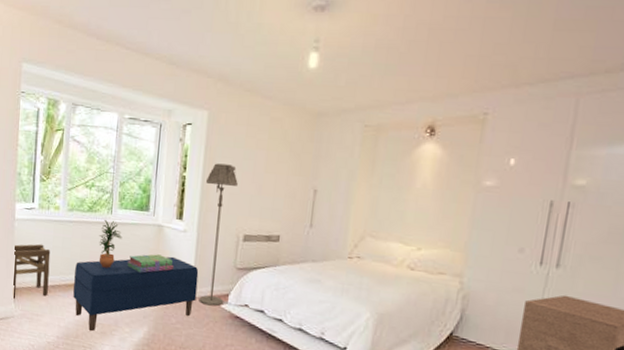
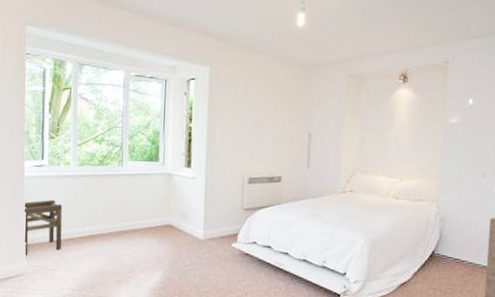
bench: present [73,256,199,332] -> none [87,202,209,281]
potted plant: present [99,220,123,268] -> none [111,172,134,218]
stack of books: present [127,254,174,273] -> none [140,201,186,220]
floor lamp: present [199,163,238,306] -> none [210,114,240,246]

